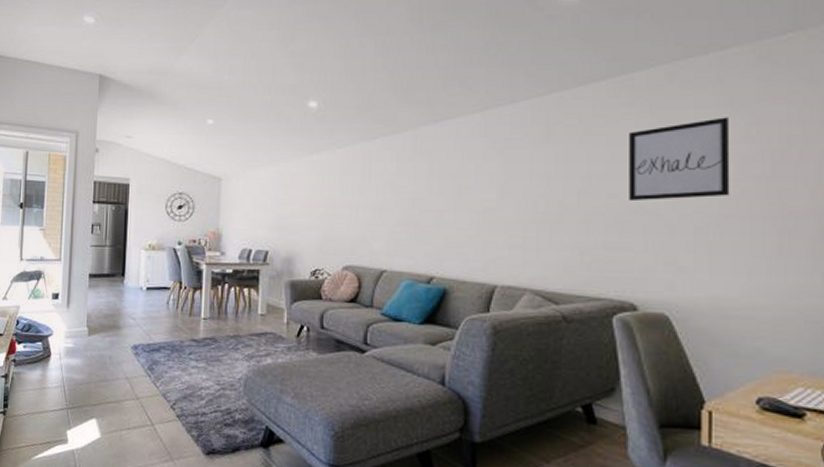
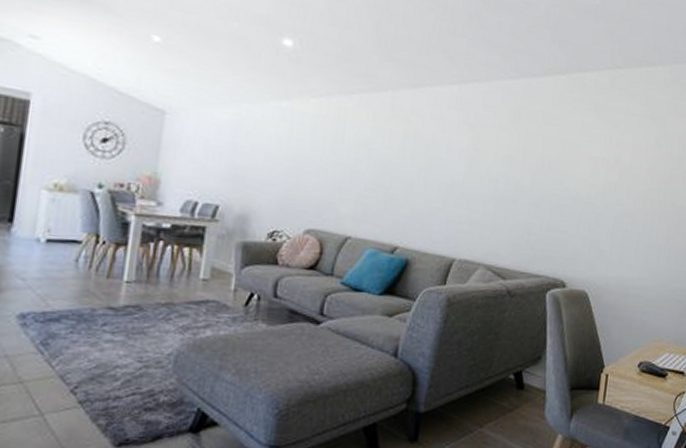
wall art: present [629,117,730,202] -> none [570,124,648,193]

